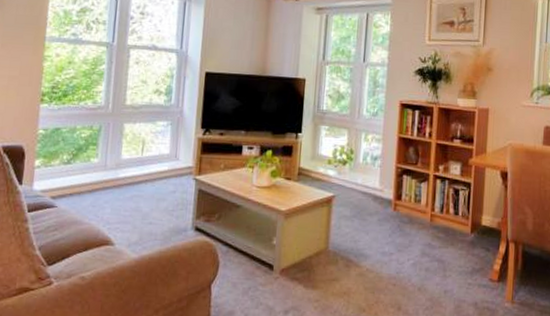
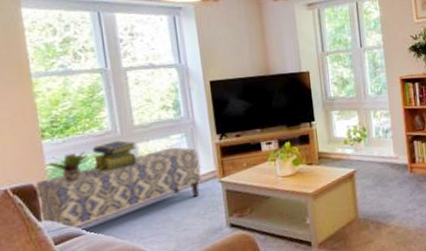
bench: none [21,133,180,198] -> present [35,147,202,228]
potted plant: none [38,121,78,150] -> present [45,151,89,181]
stack of books: none [81,117,124,148] -> present [92,140,137,172]

